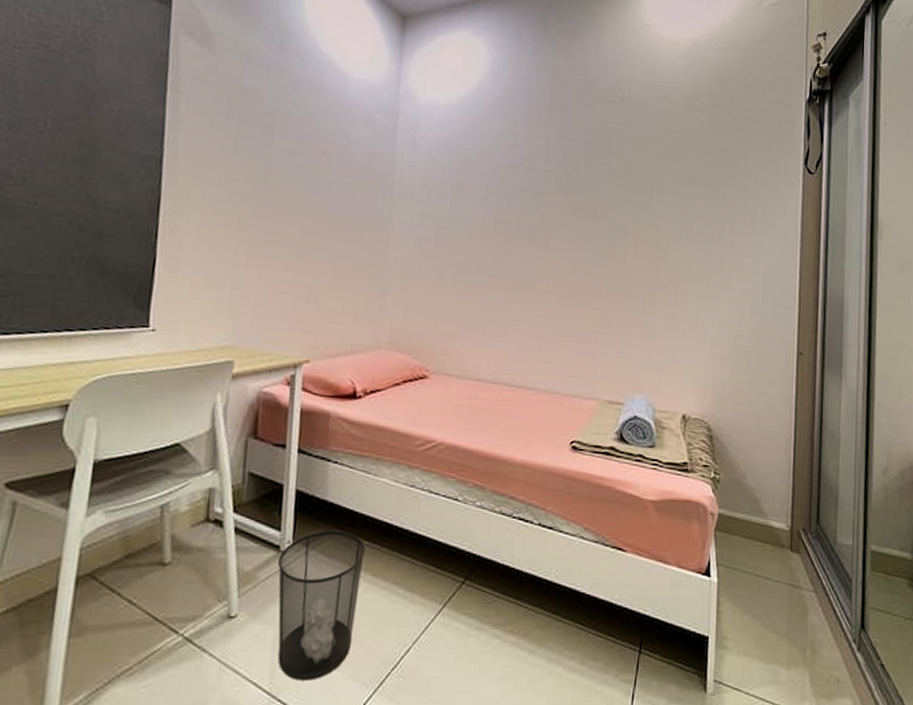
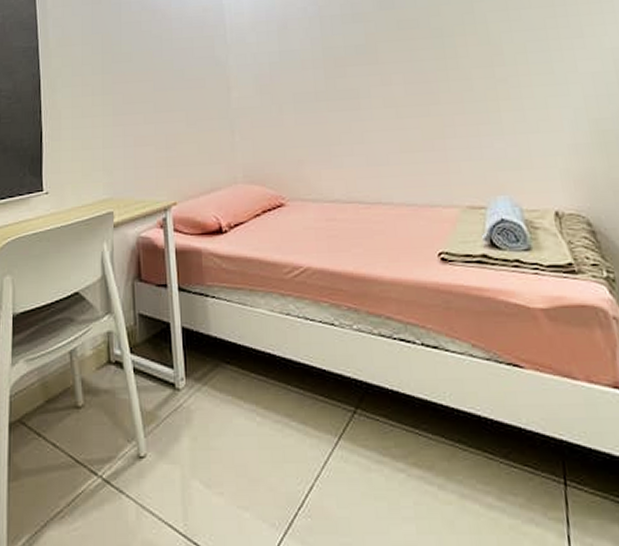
waste bin: present [277,530,365,681] -> none [176,364,255,522]

